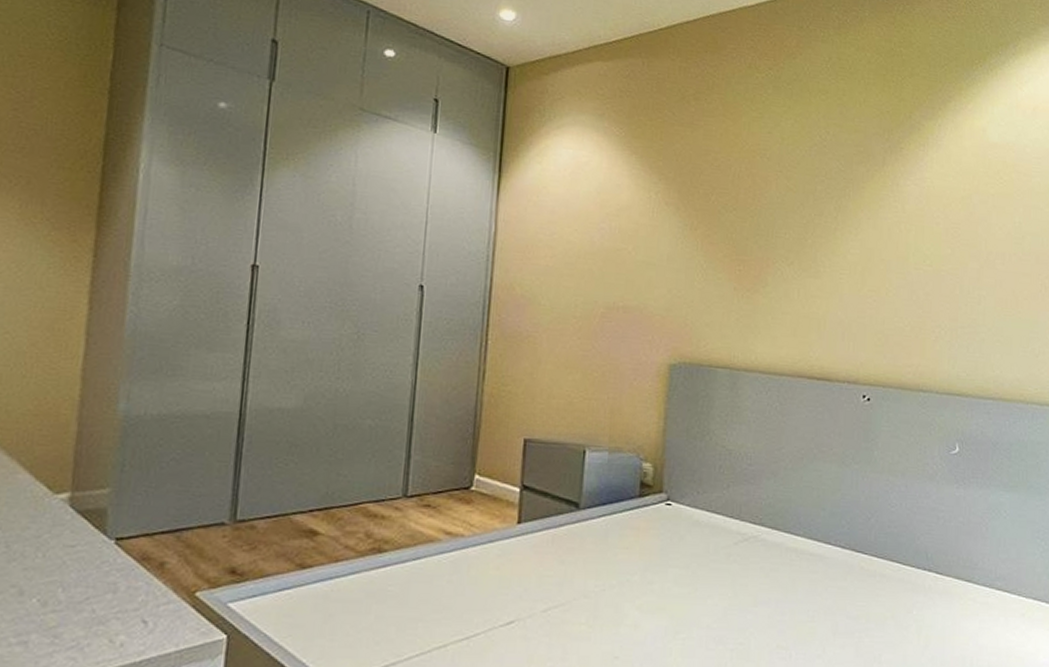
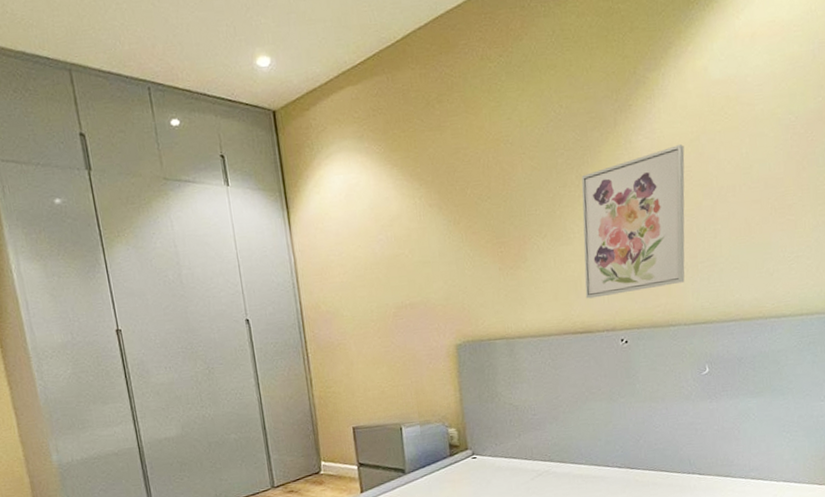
wall art: none [828,198,954,346] -> present [581,144,685,299]

